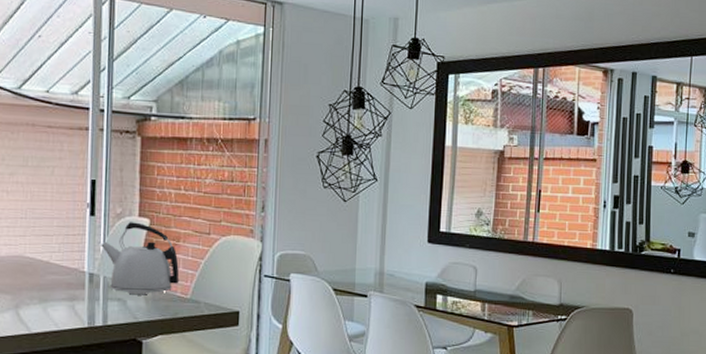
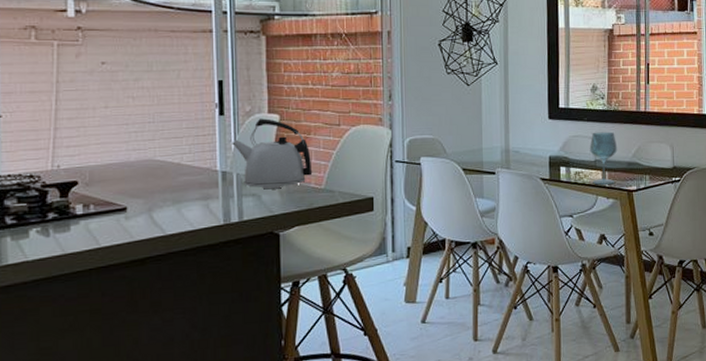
wine glass: none [469,260,501,317] -> present [589,131,618,185]

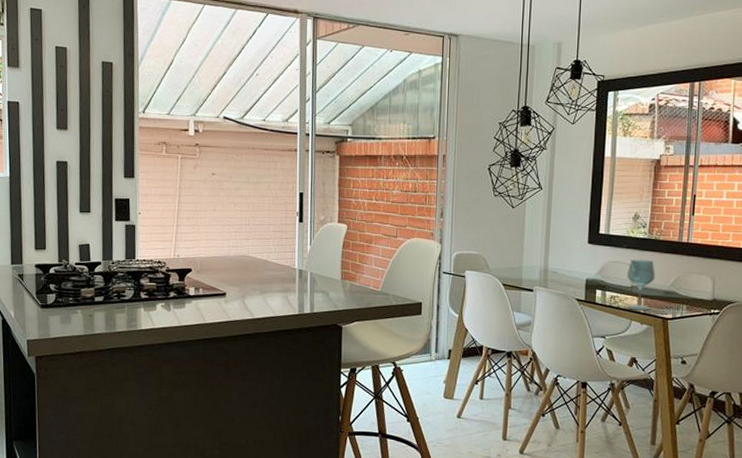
kettle: present [232,118,313,190] -> none [308,227,372,288]

